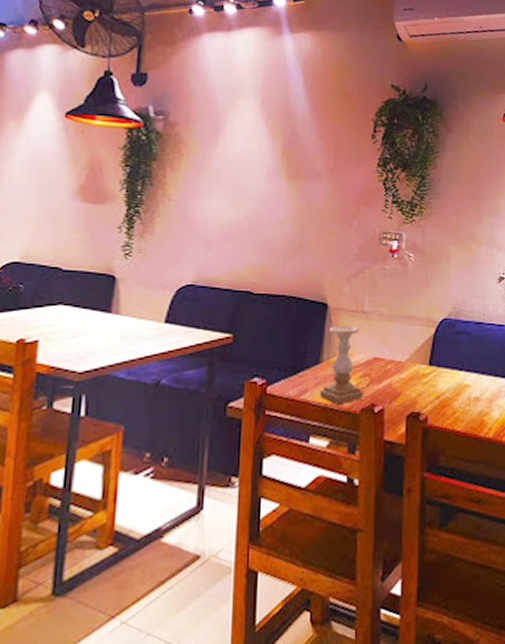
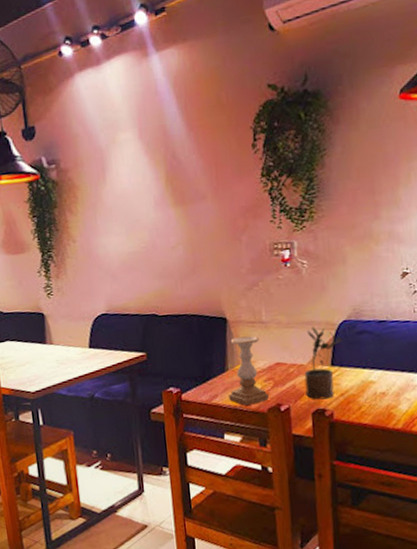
potted plant: none [402,322,442,402] -> present [304,326,343,400]

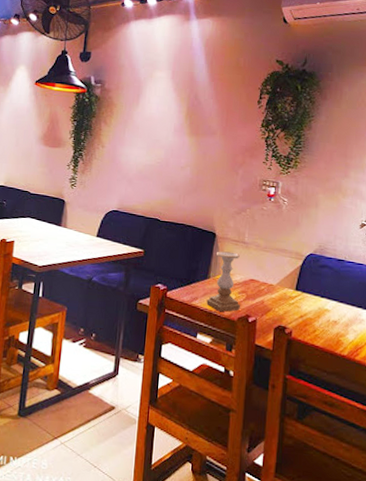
potted plant: present [304,326,343,400] -> none [271,254,308,318]

